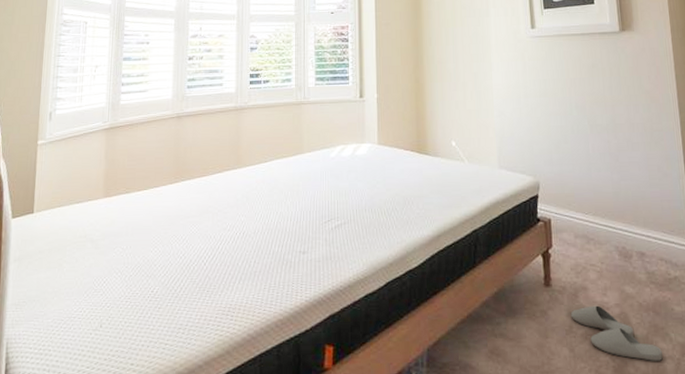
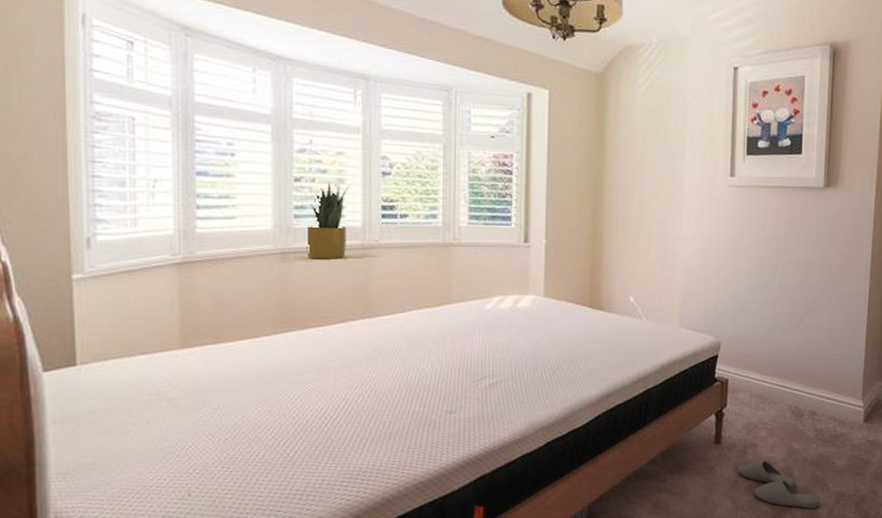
planter: none [195,59,227,121] -> present [306,183,349,260]

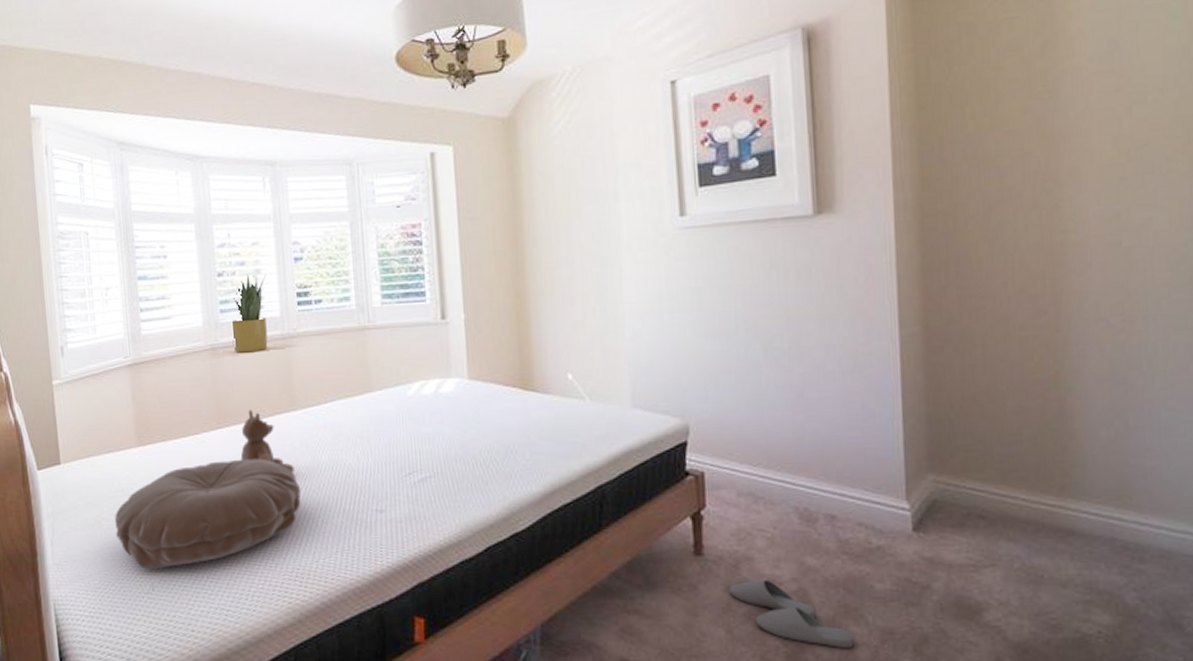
pillow: none [146,363,370,474] -> present [115,458,302,569]
teddy bear: none [305,315,364,377] -> present [240,409,294,473]

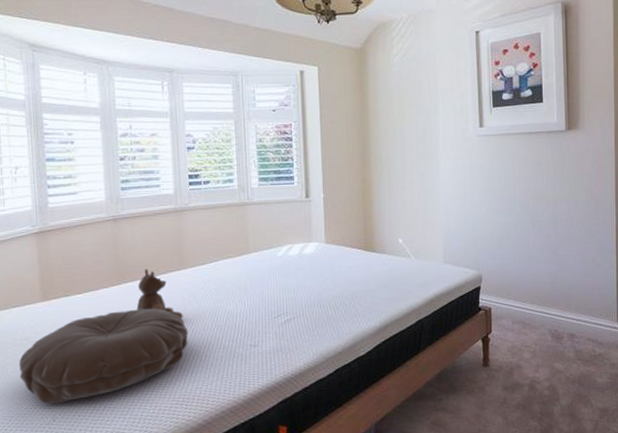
planter: present [231,274,268,353] -> none [131,159,163,223]
slippers: present [728,579,854,649] -> none [505,380,584,424]

